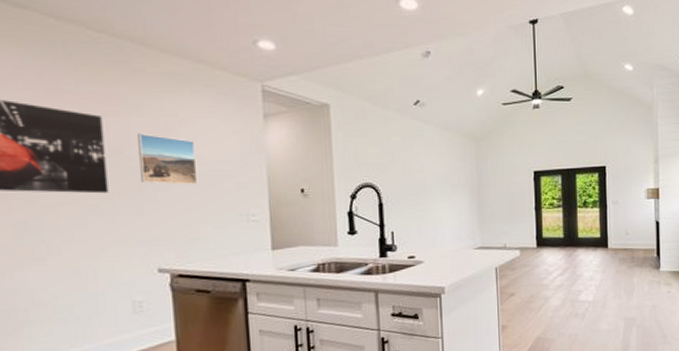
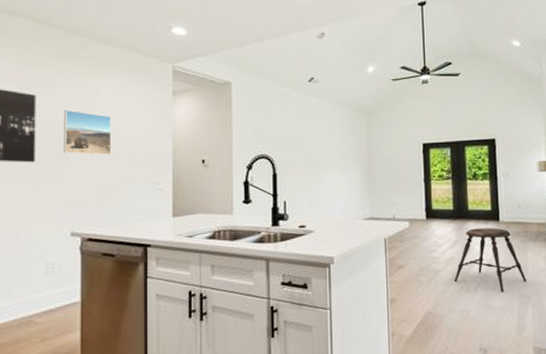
stool: none [564,254,633,316] -> present [454,227,527,292]

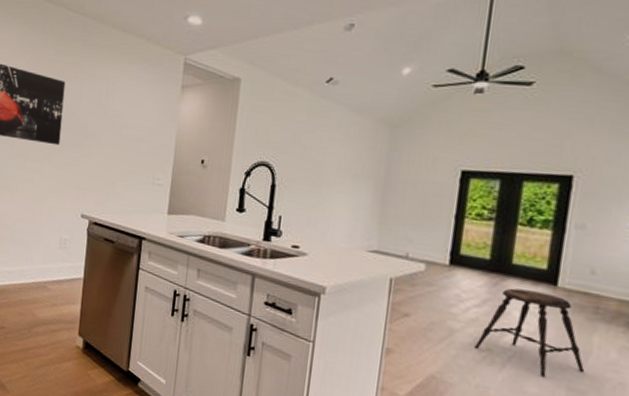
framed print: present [64,109,112,156] -> none [82,97,125,146]

